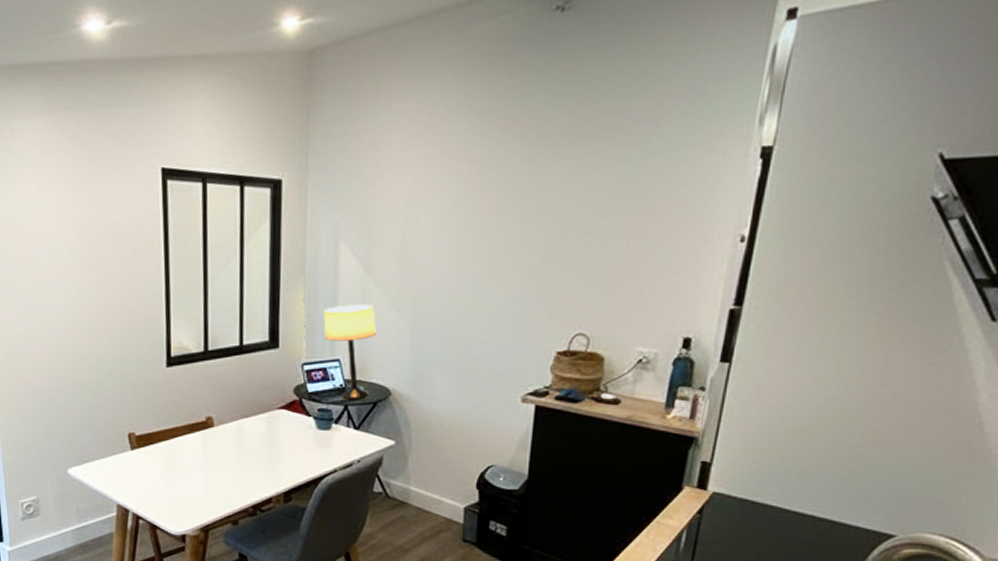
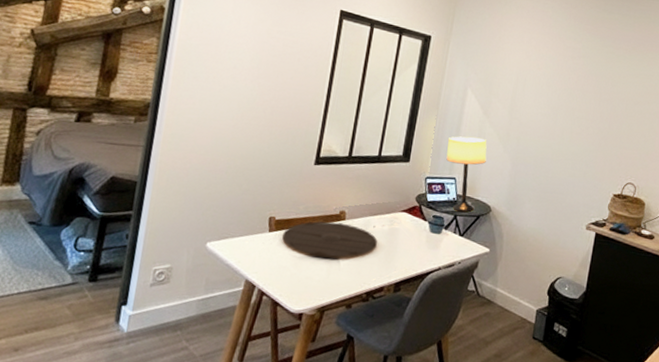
placemat: none [147,430,256,473] -> present [282,221,377,259]

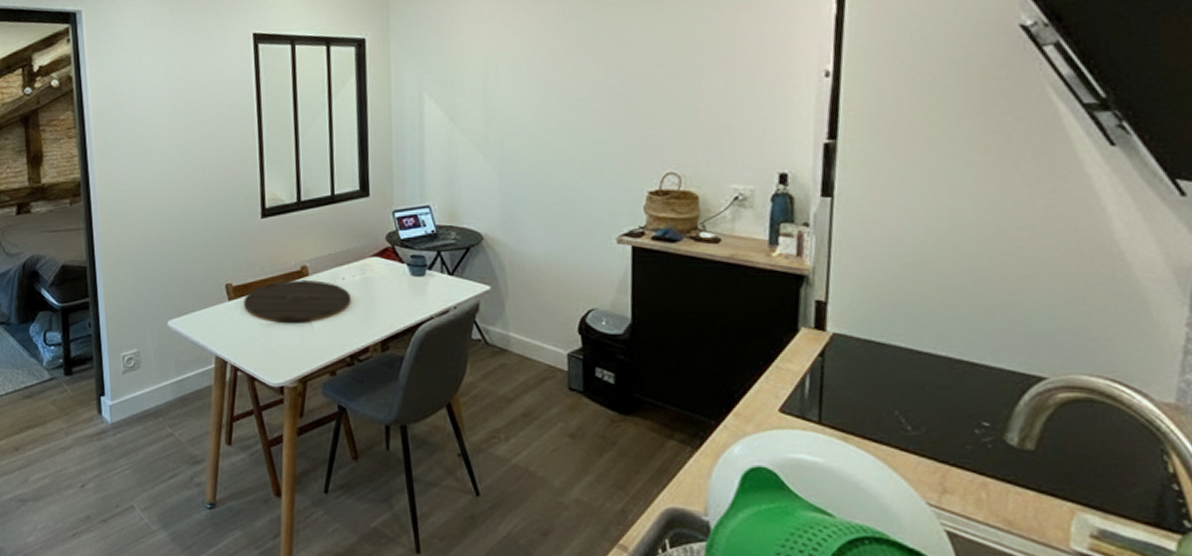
table lamp: present [446,136,487,212] -> none [410,150,465,246]

